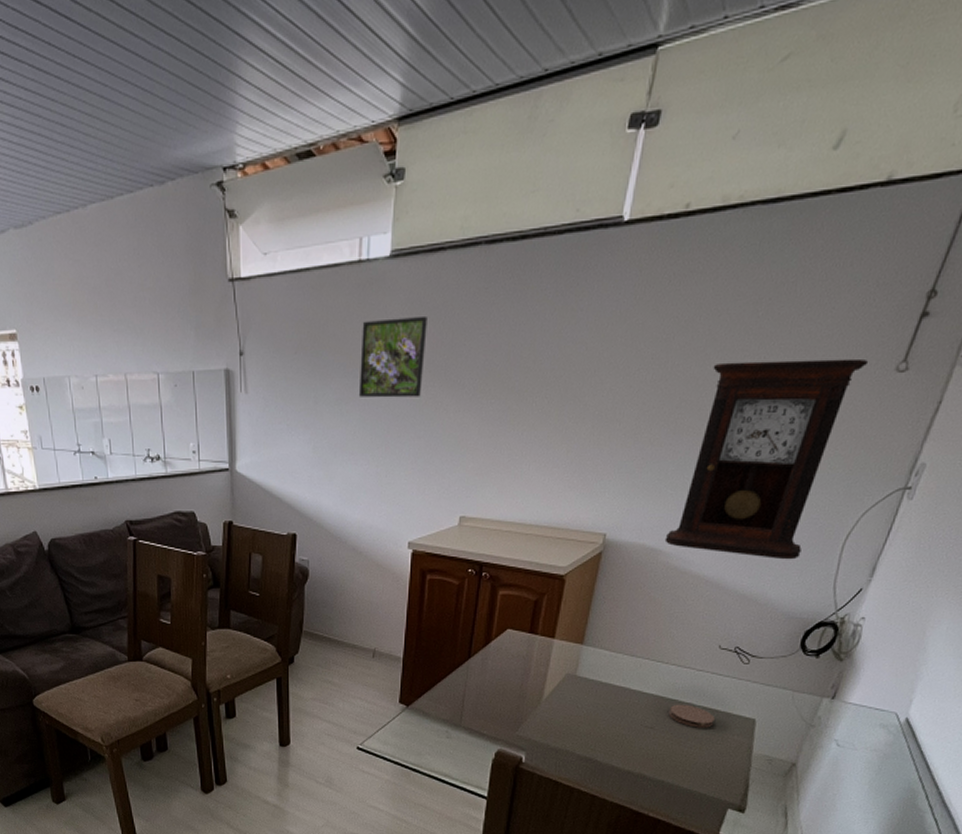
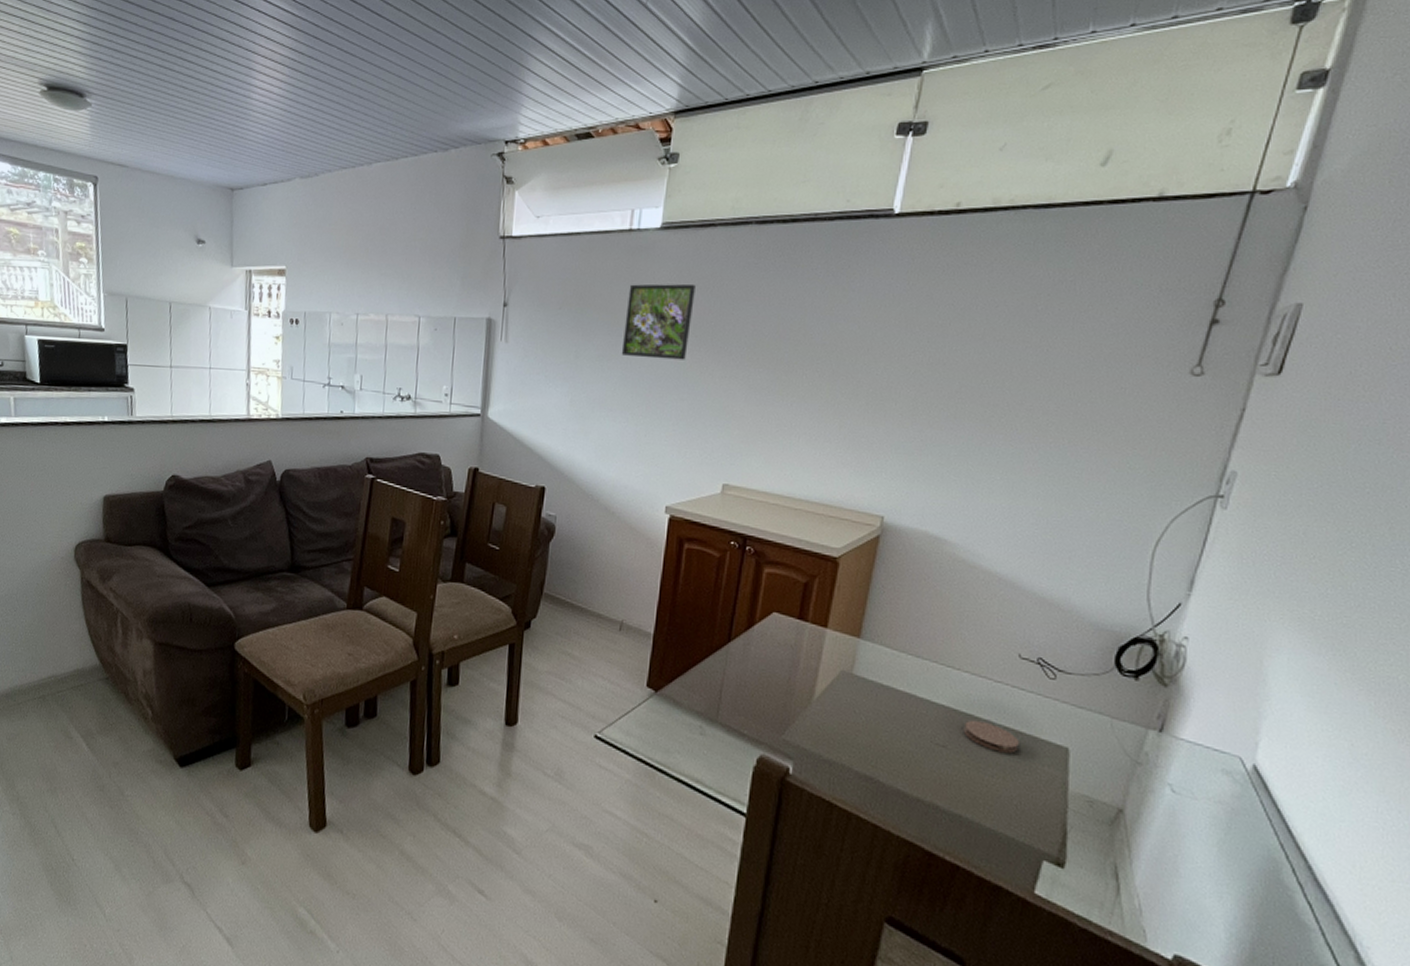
pendulum clock: present [664,358,869,560] -> none [949,351,1160,564]

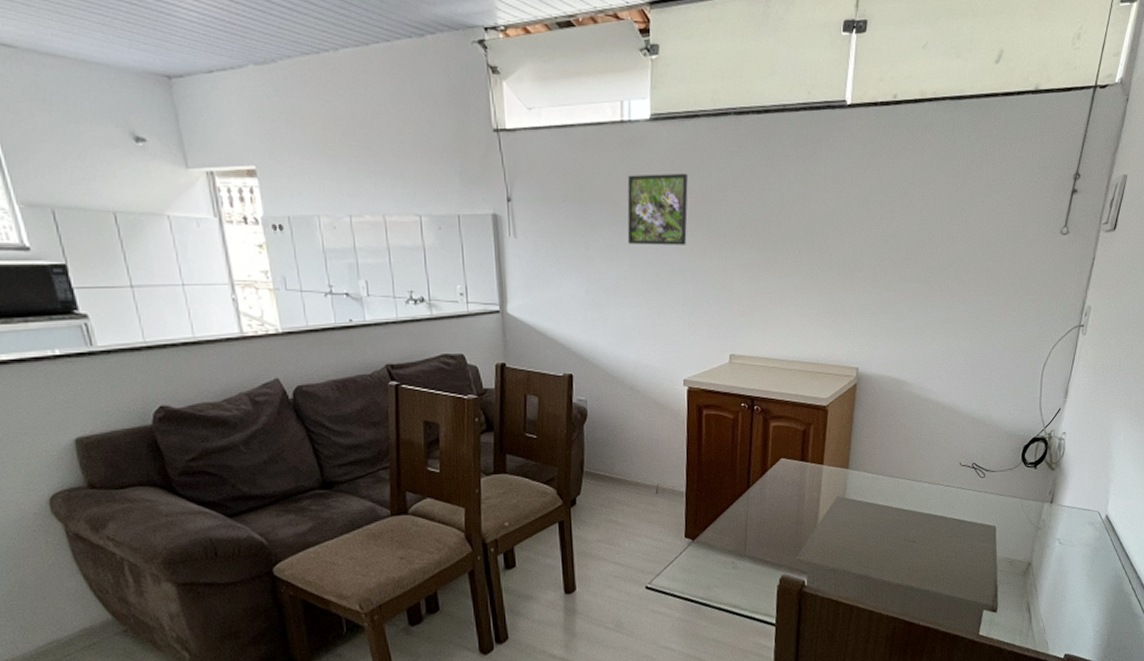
coaster: present [963,720,1019,753] -> none [926,517,963,538]

